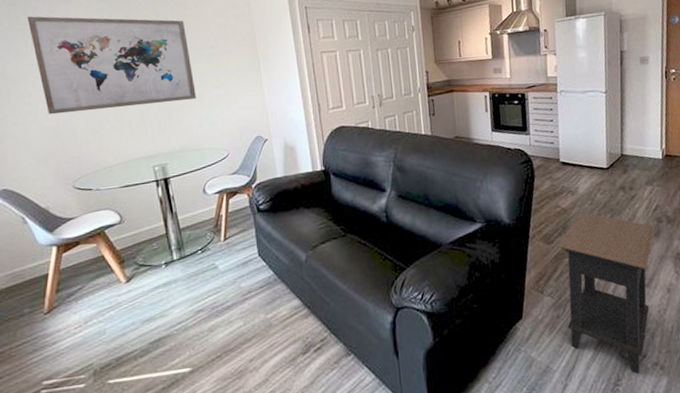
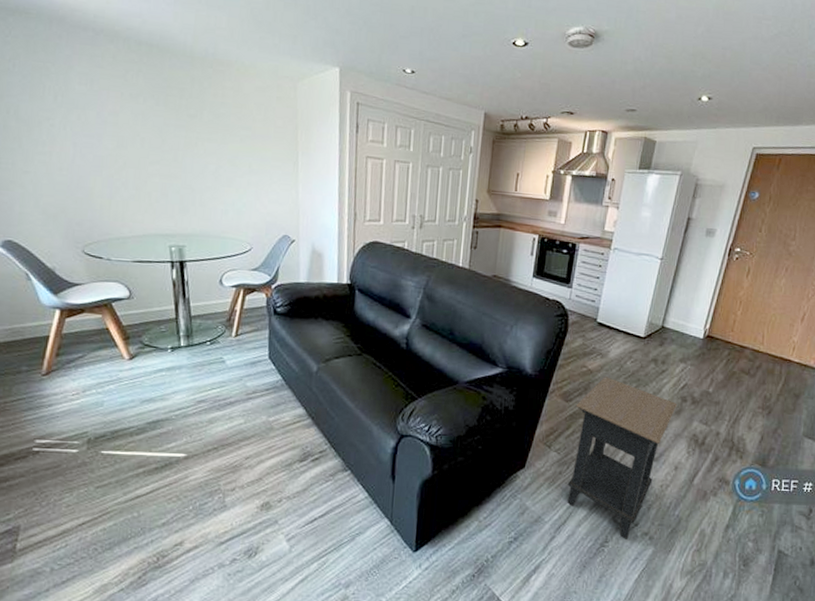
wall art: present [27,16,197,115] -> none [47,54,226,182]

